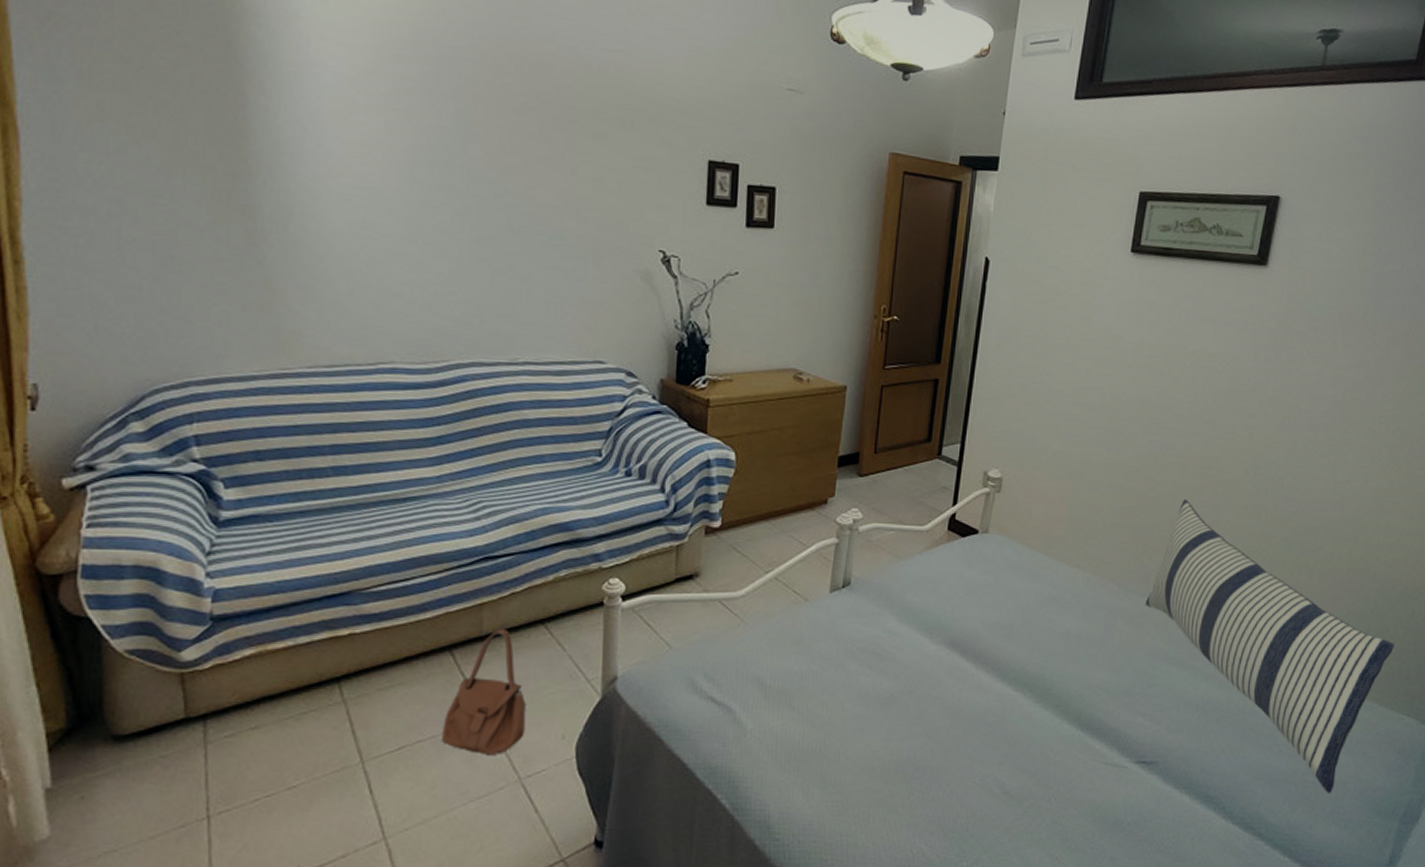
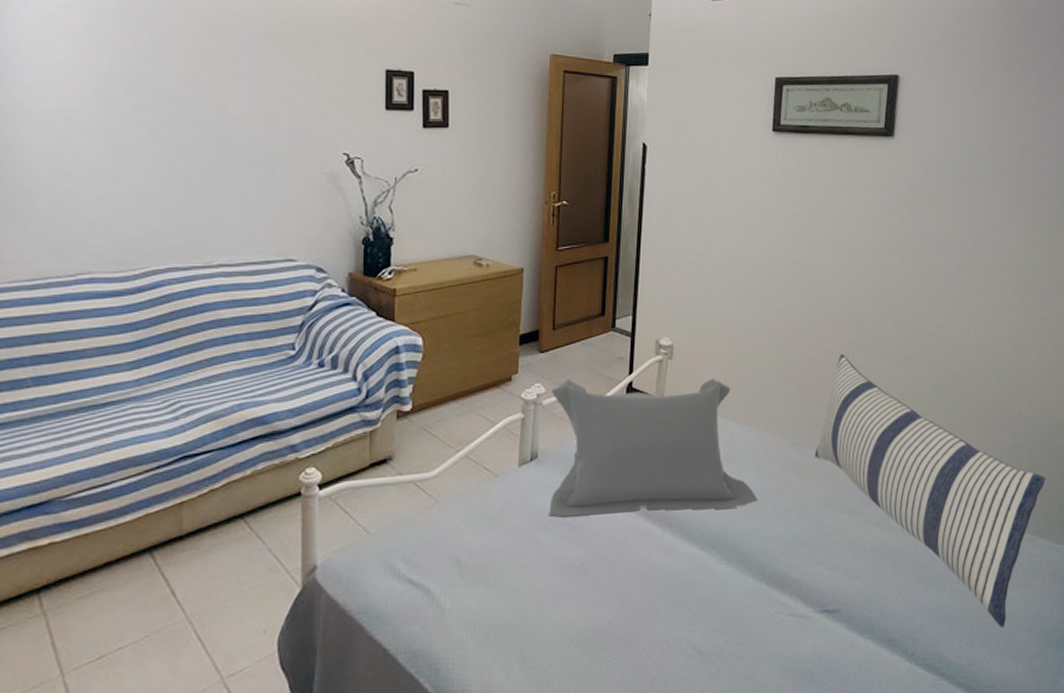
handbag: present [442,628,526,755] -> none [143,526,227,657]
cushion: none [859,505,1080,652] -> present [549,377,758,518]

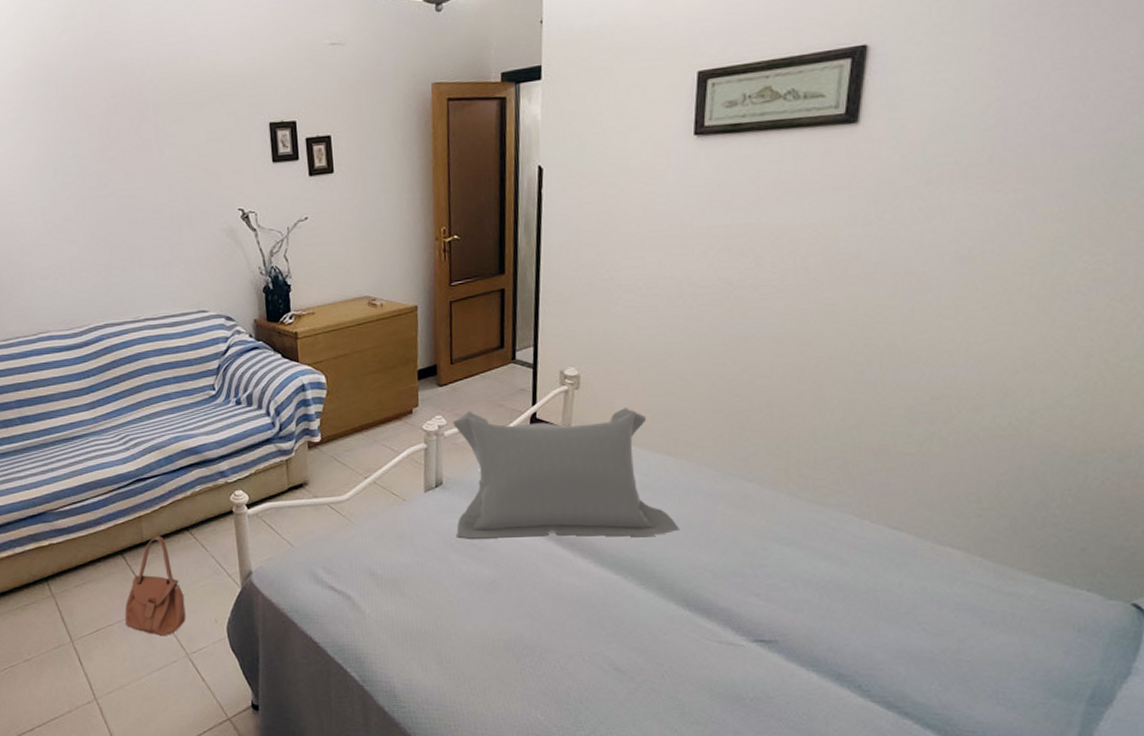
handbag: none [143,526,227,657] -> present [125,535,186,635]
pillow: present [814,353,1045,627] -> none [747,378,1063,672]

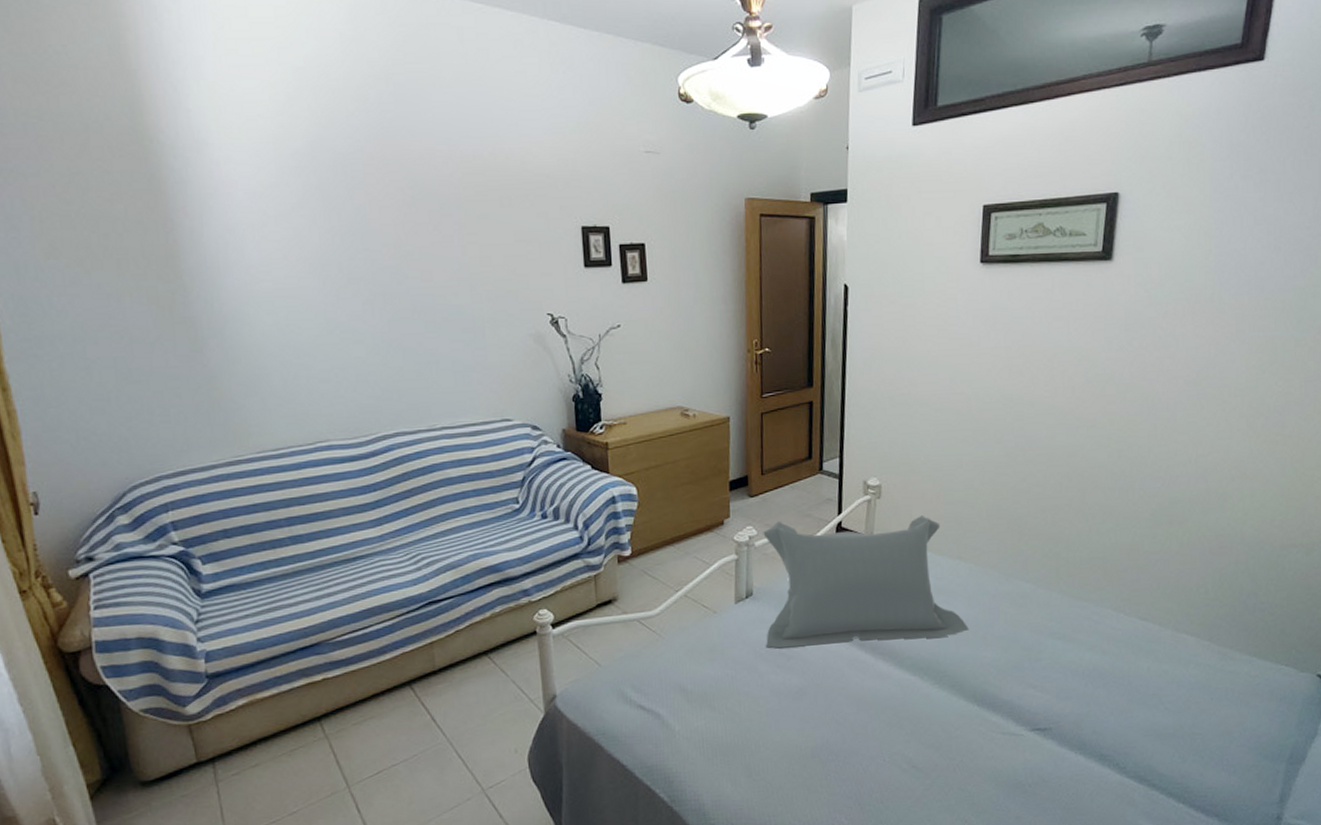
handbag: present [125,535,186,635] -> none [412,662,483,772]

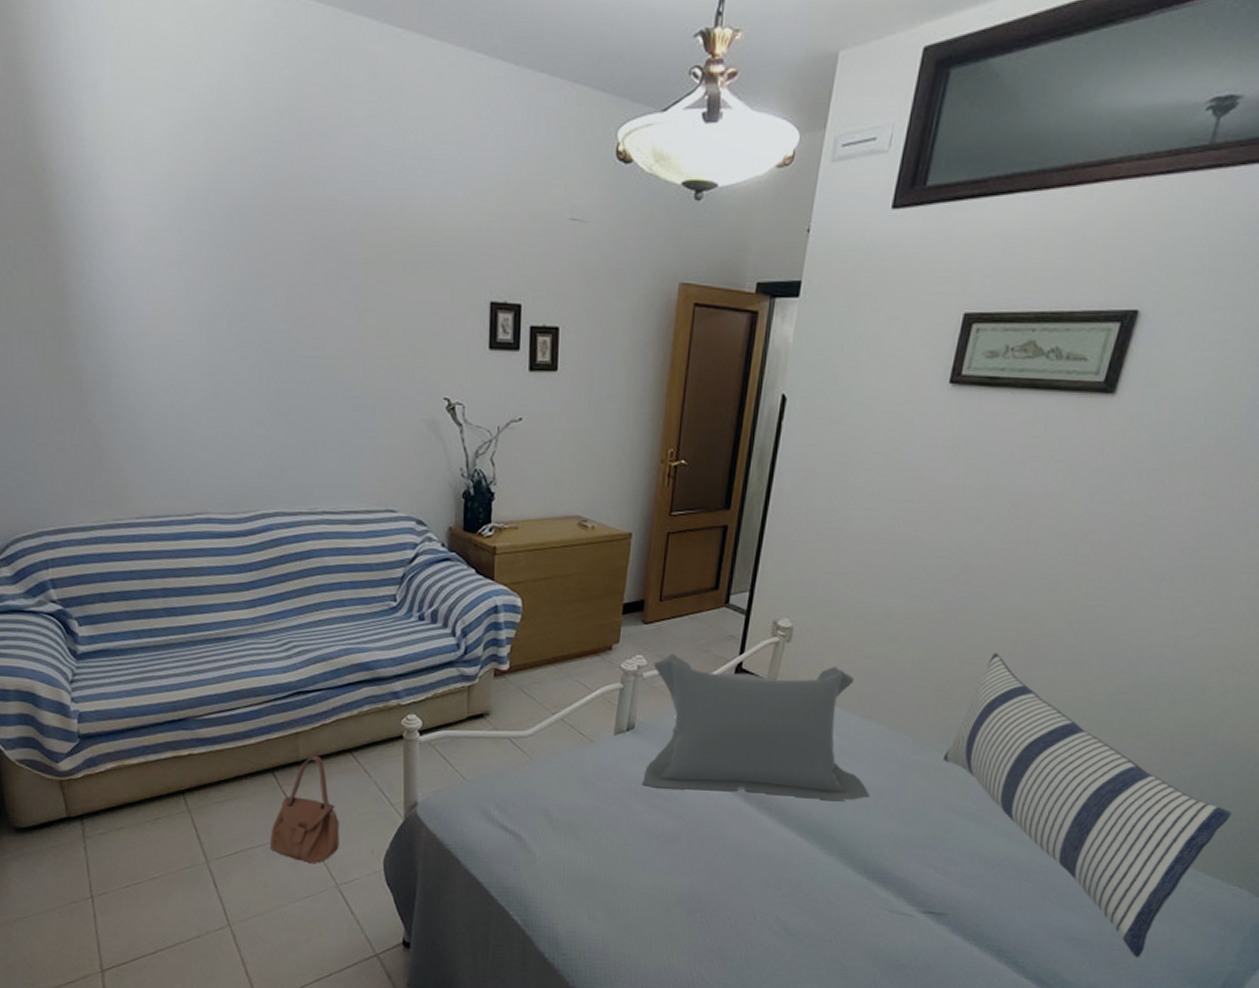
handbag: none [412,662,483,772] -> present [270,755,339,863]
pillow: none [1025,486,1268,743] -> present [943,652,1232,957]

